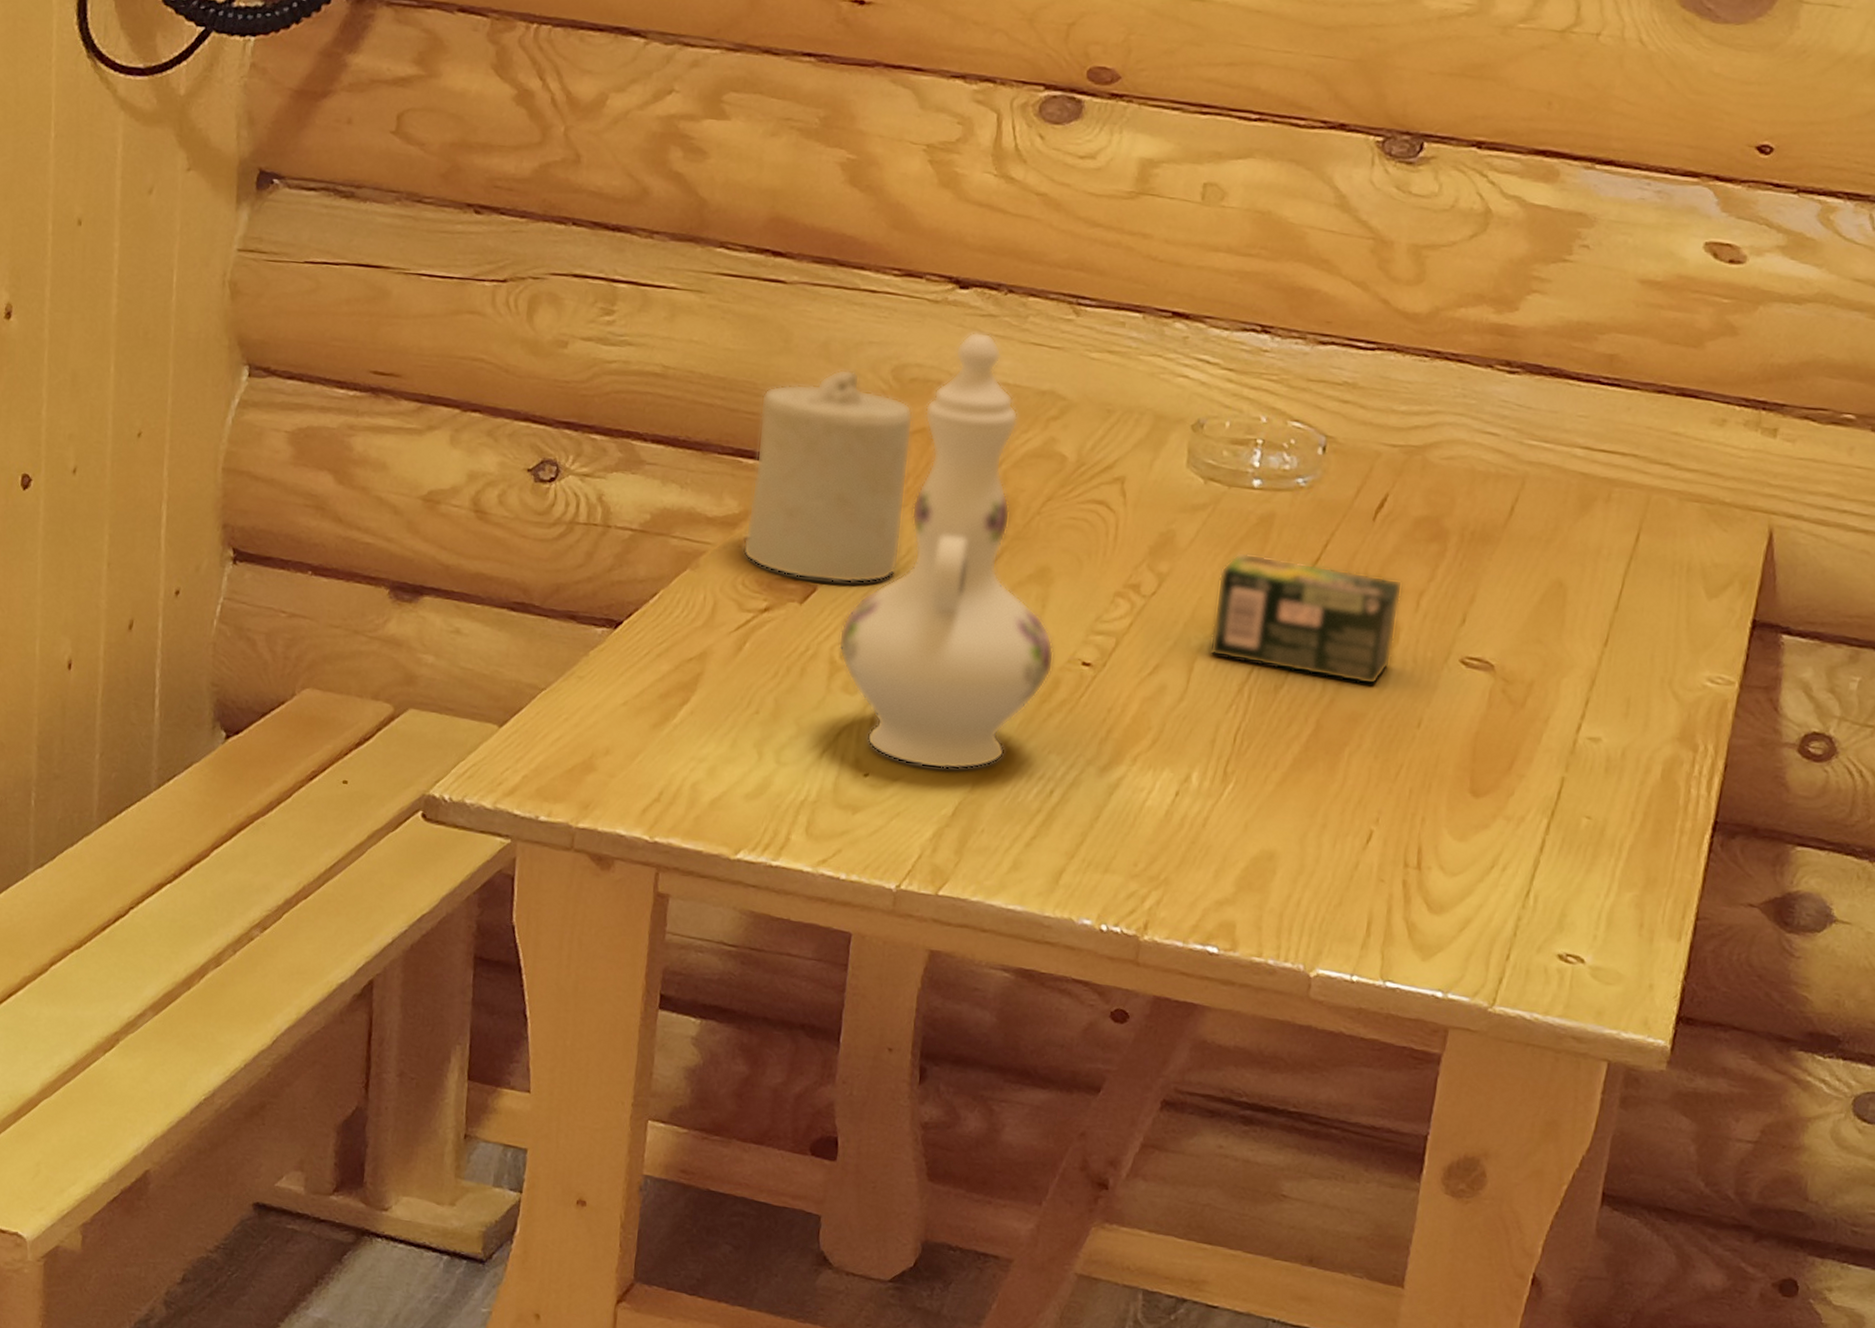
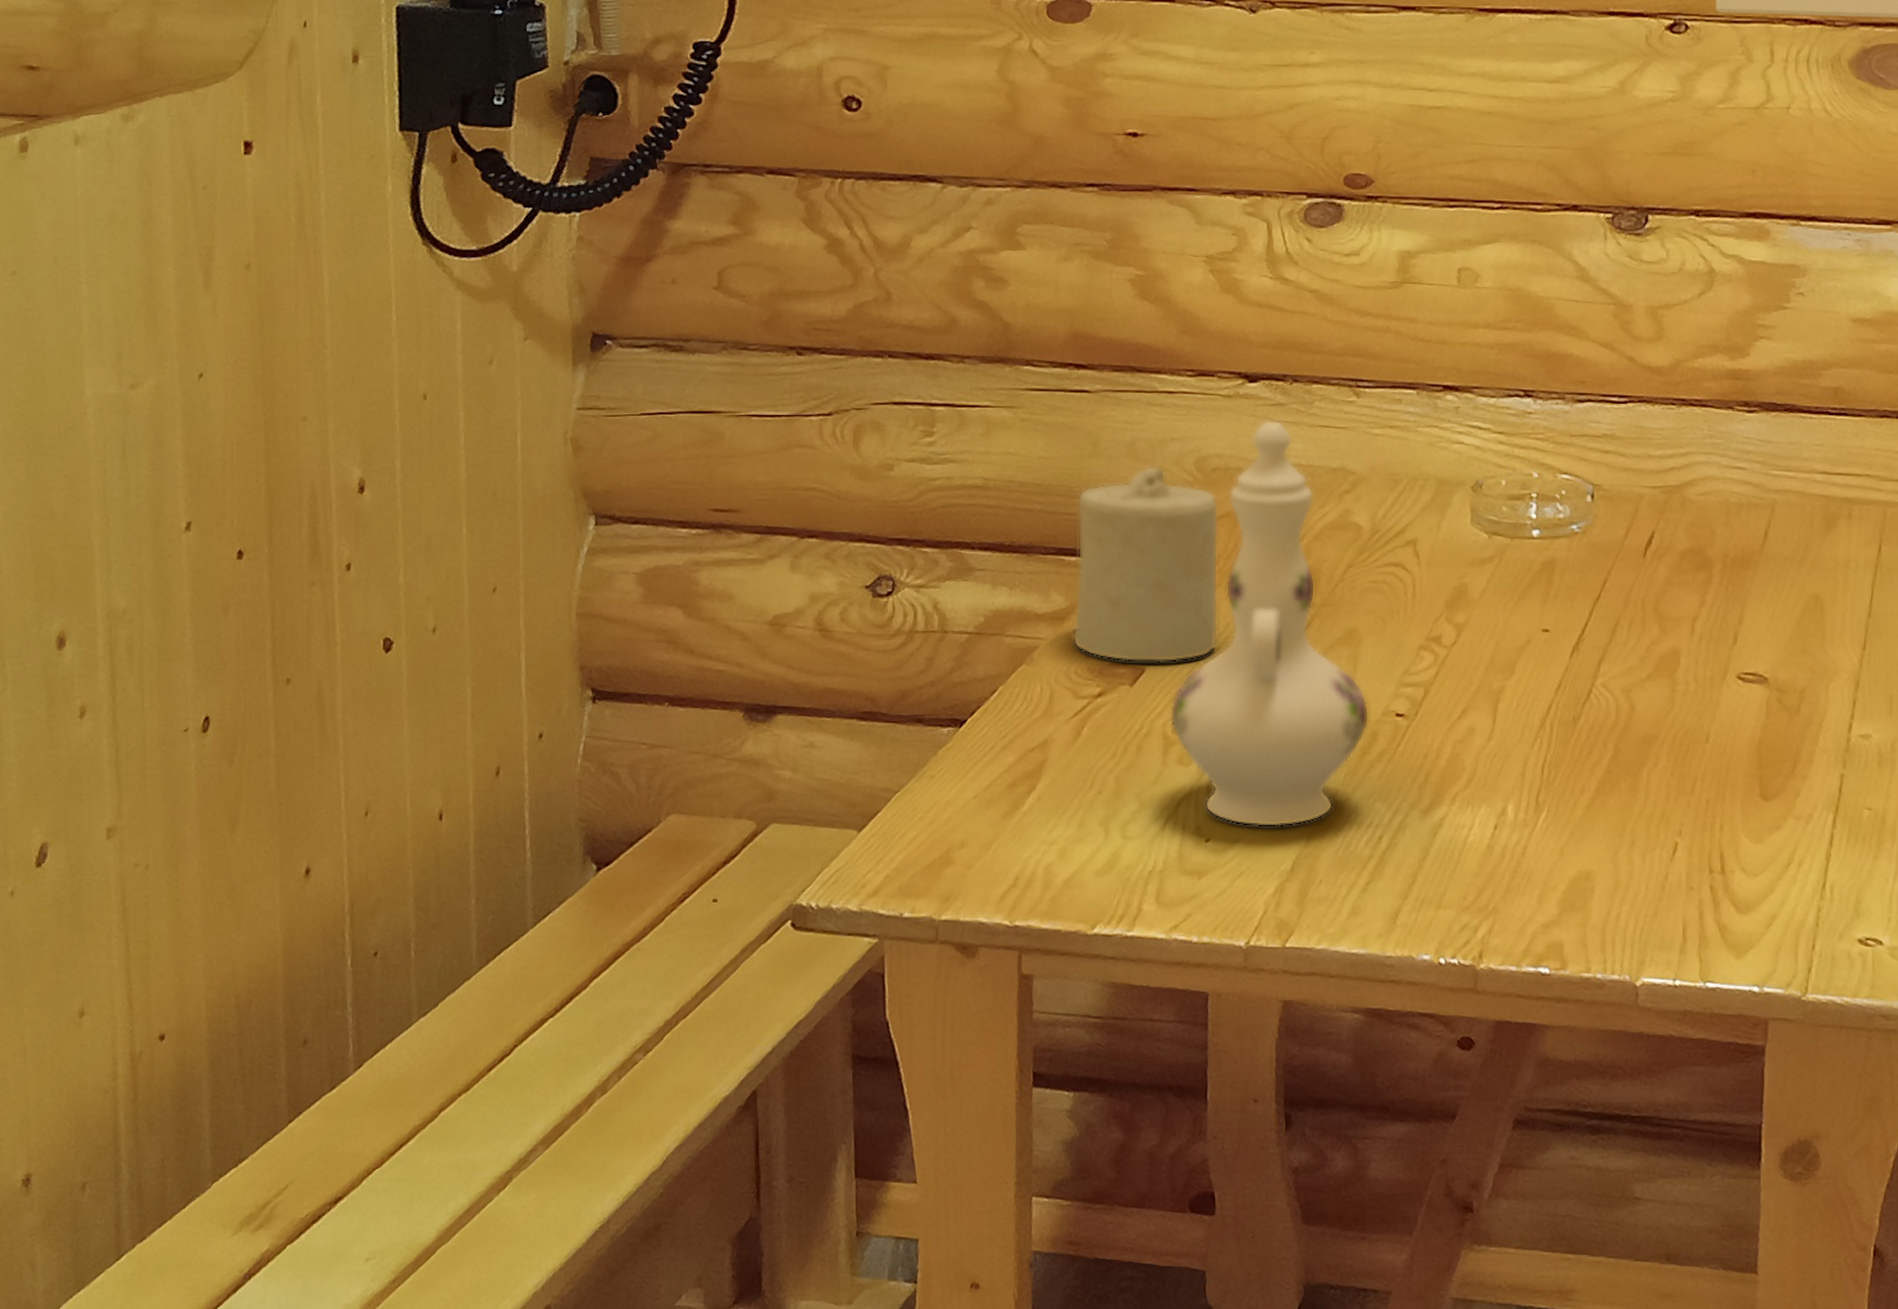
tea box: present [1209,551,1403,685] -> none [1510,597,1677,707]

